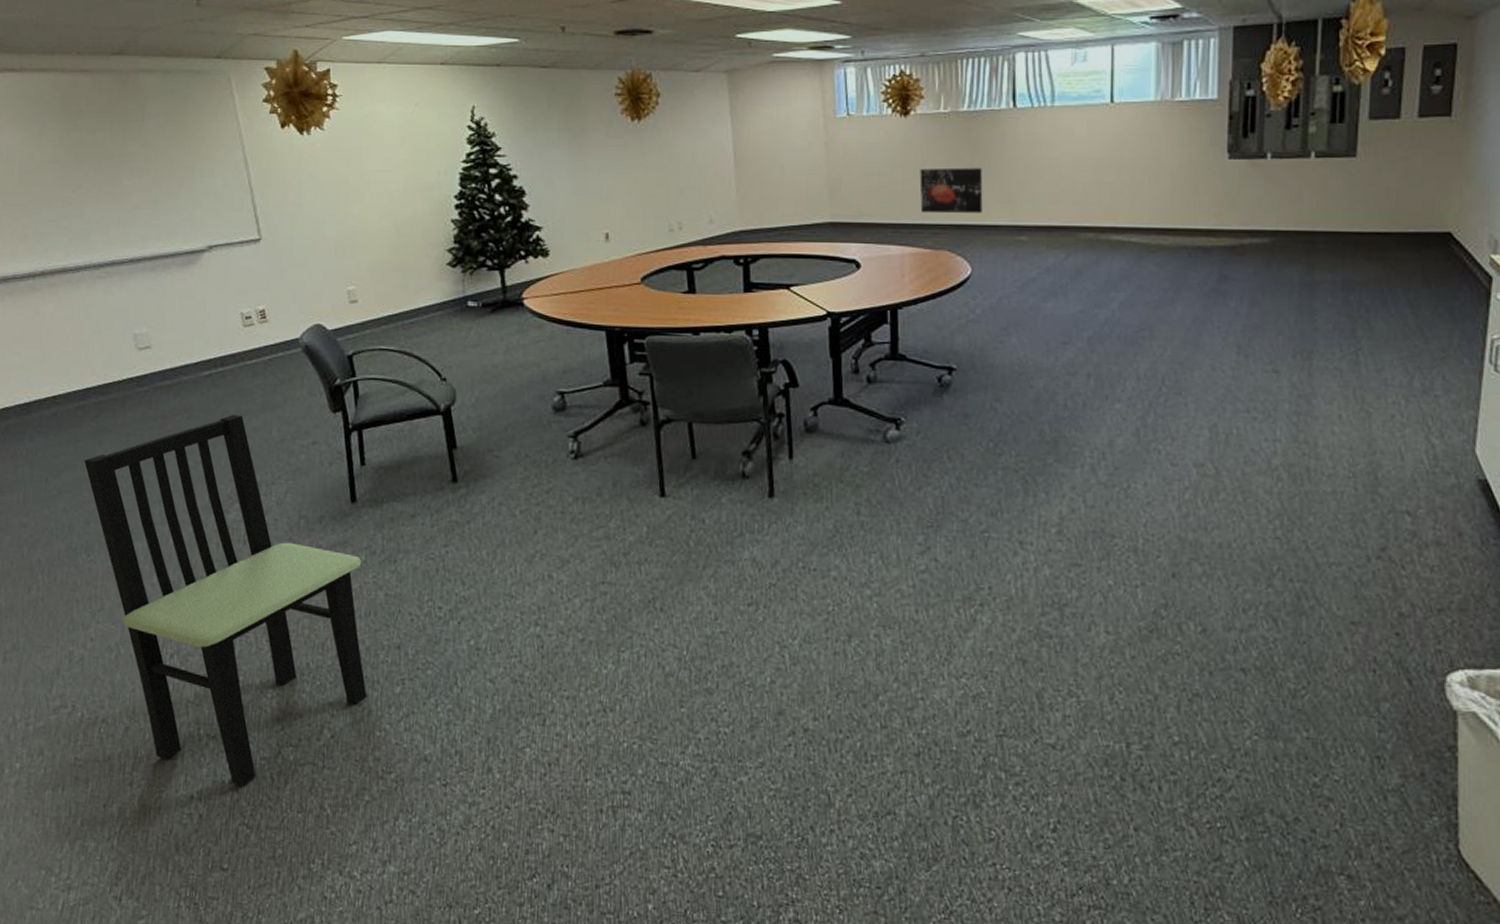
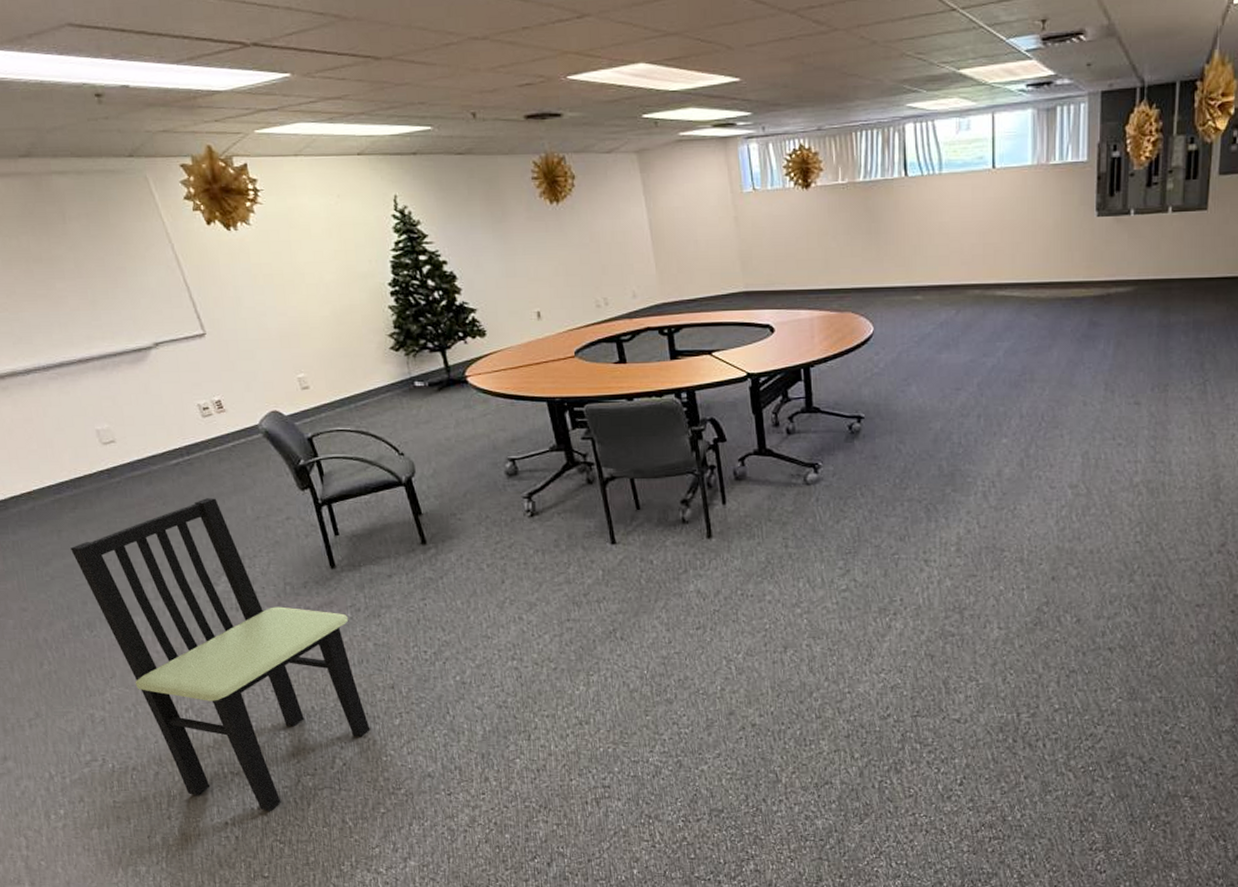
wall art: present [919,167,983,214] -> none [823,234,881,279]

